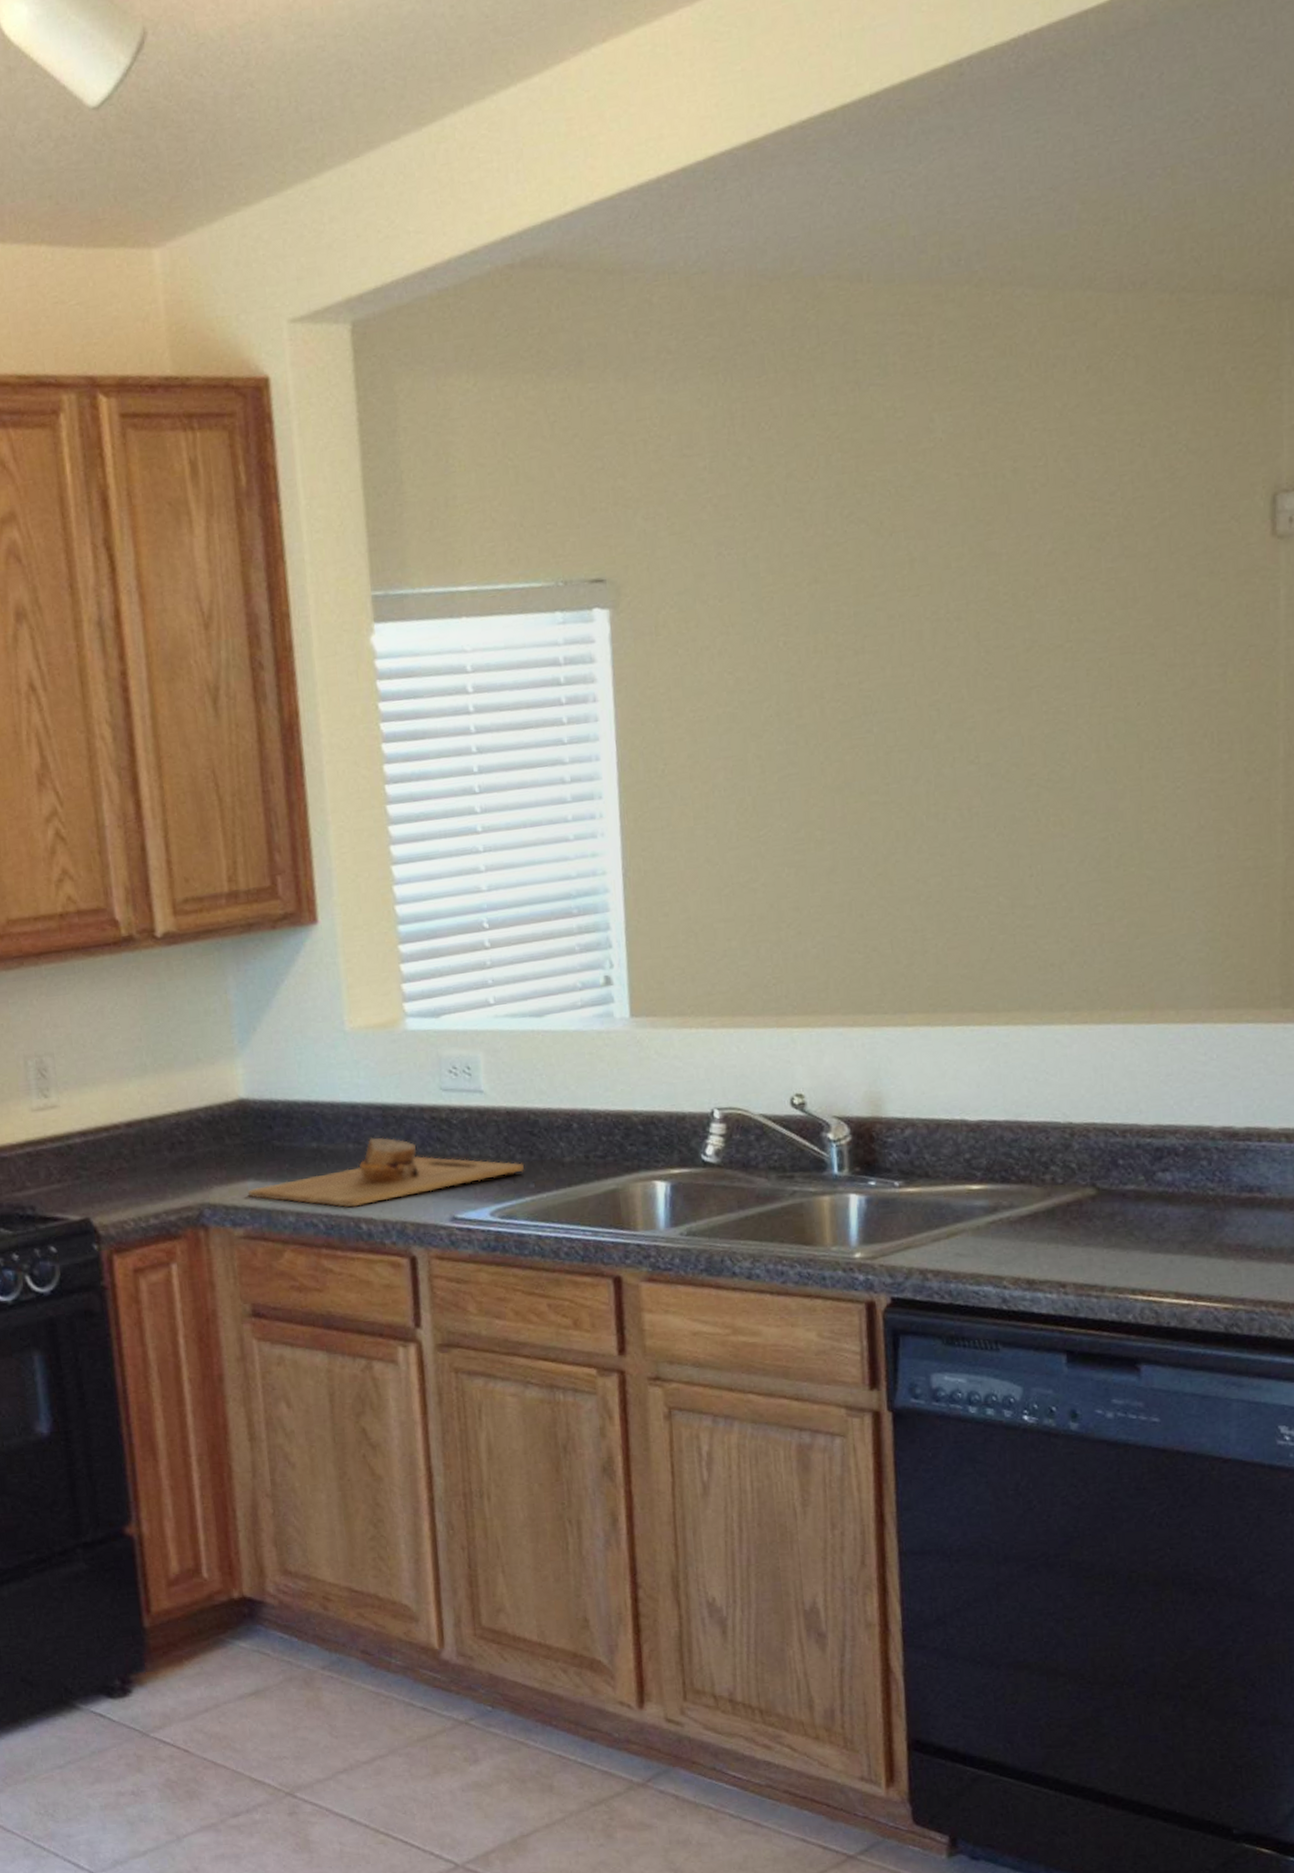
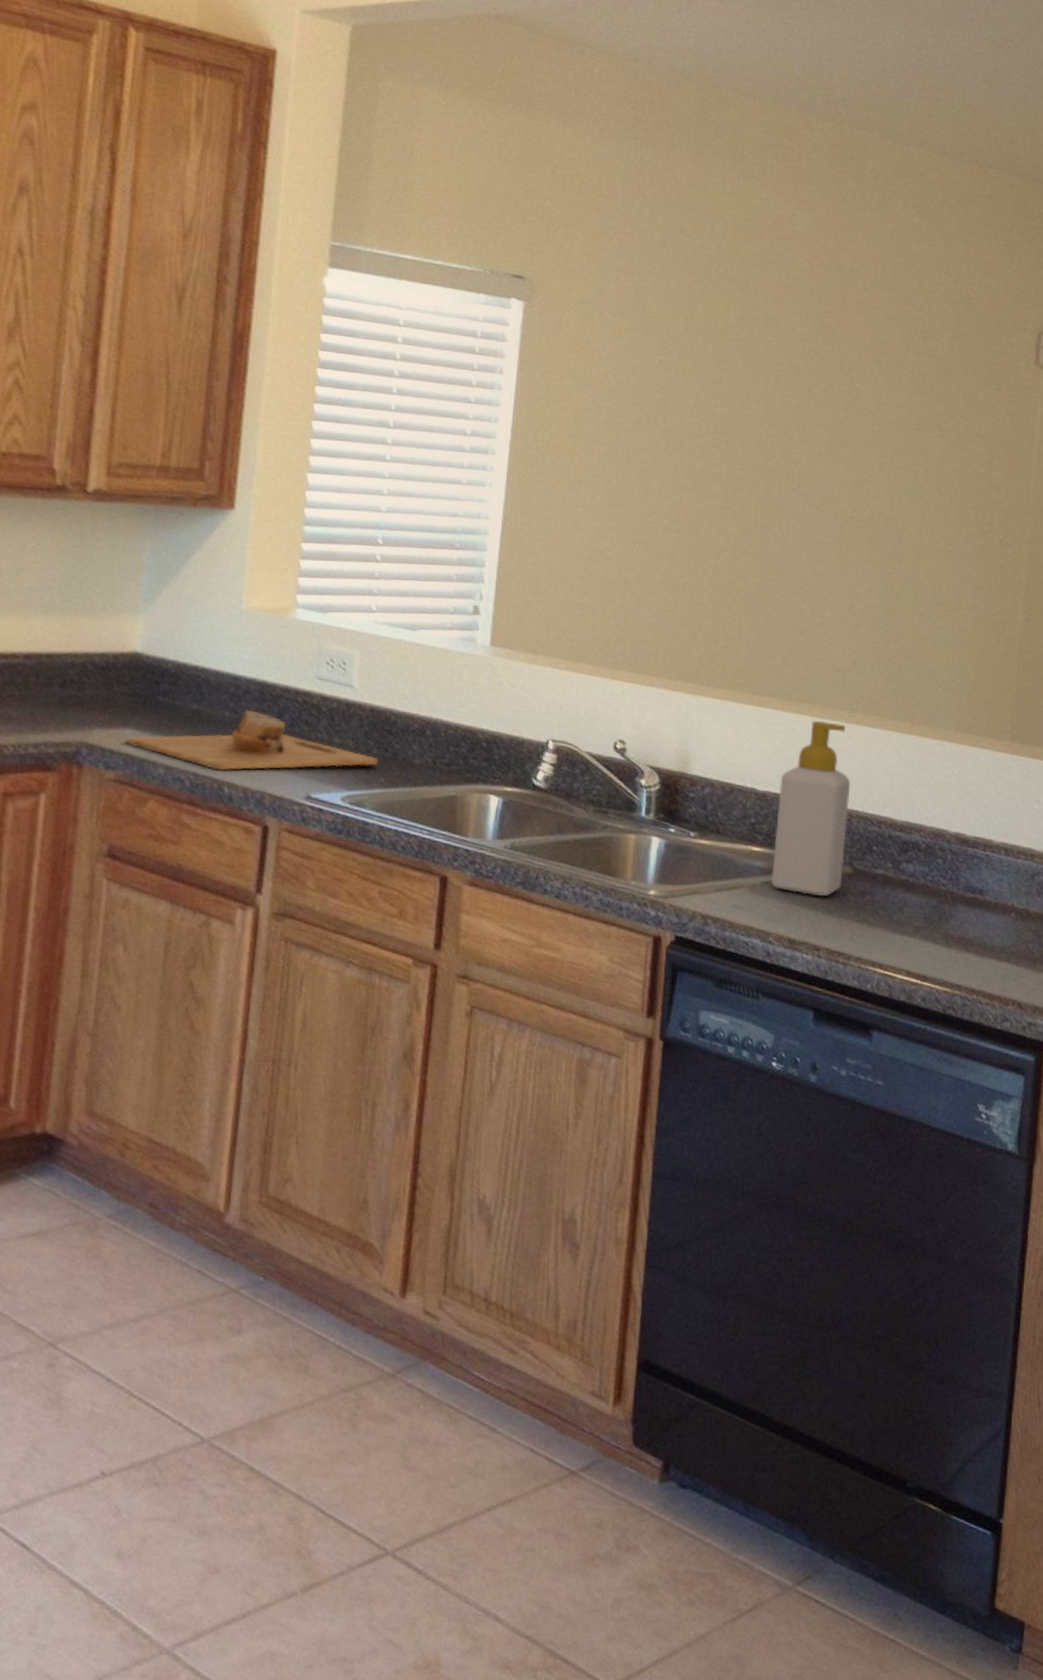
soap bottle: none [995,1027,1085,1228] -> present [771,721,851,897]

